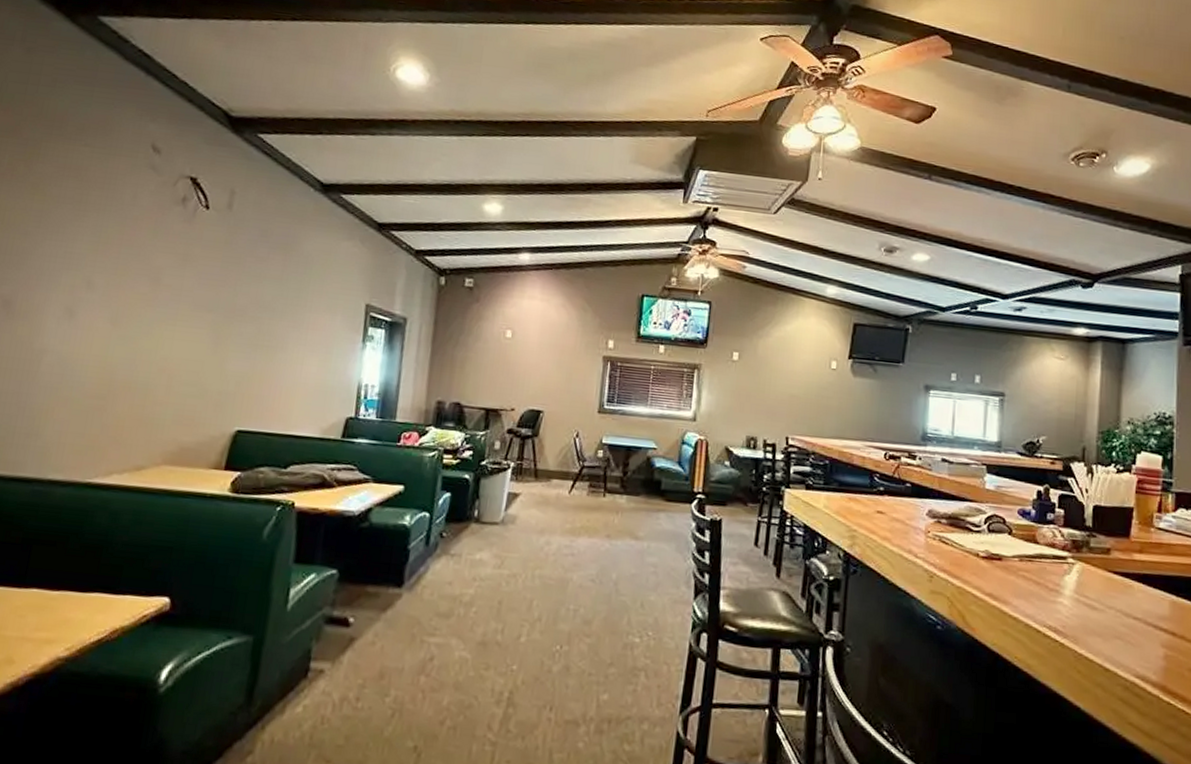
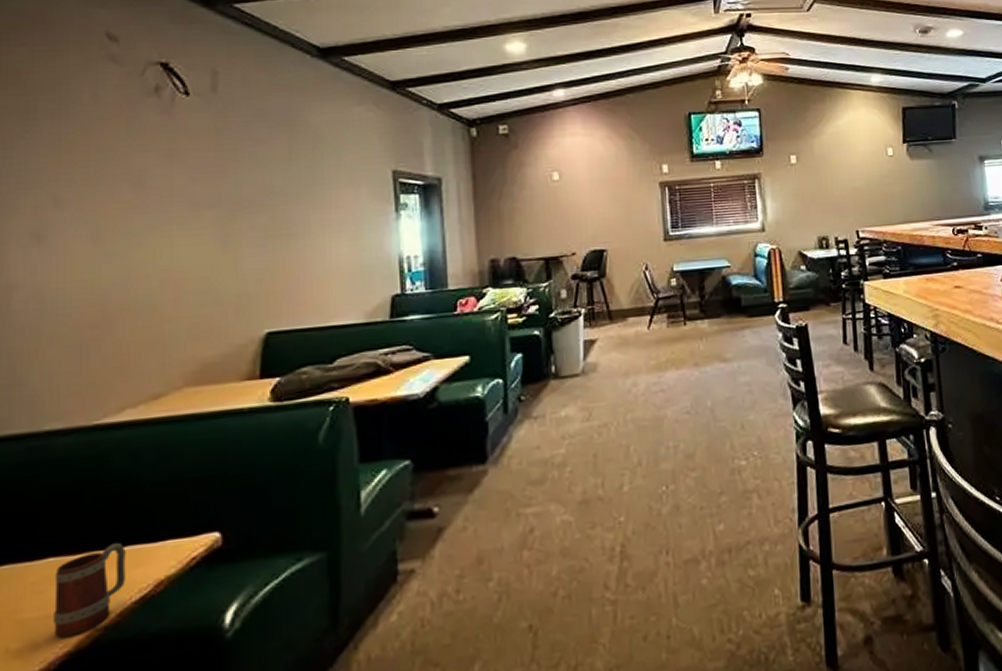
beer mug: none [26,588,93,660] -> present [53,543,126,638]

